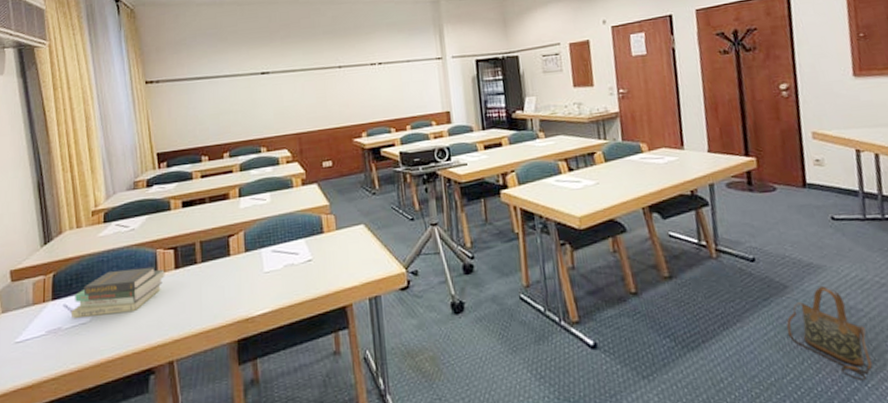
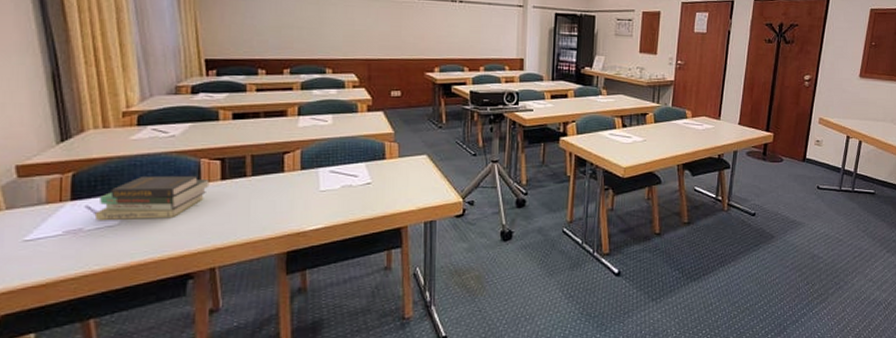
handbag: present [786,285,873,382] -> none [766,238,820,309]

